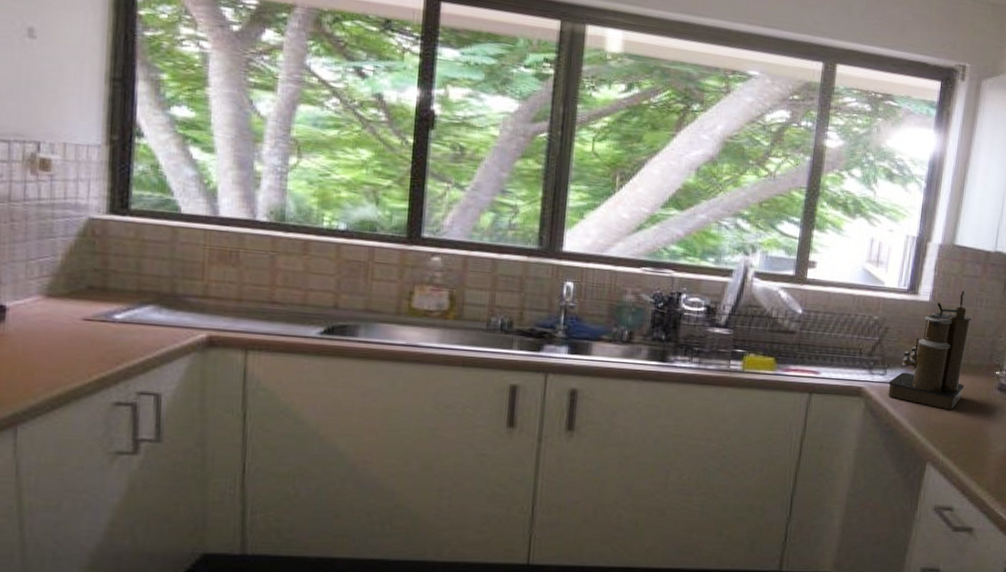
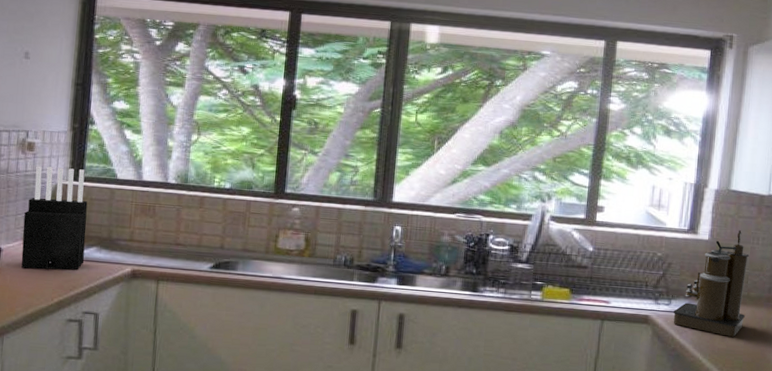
knife block: none [38,192,138,337] -> present [21,166,88,270]

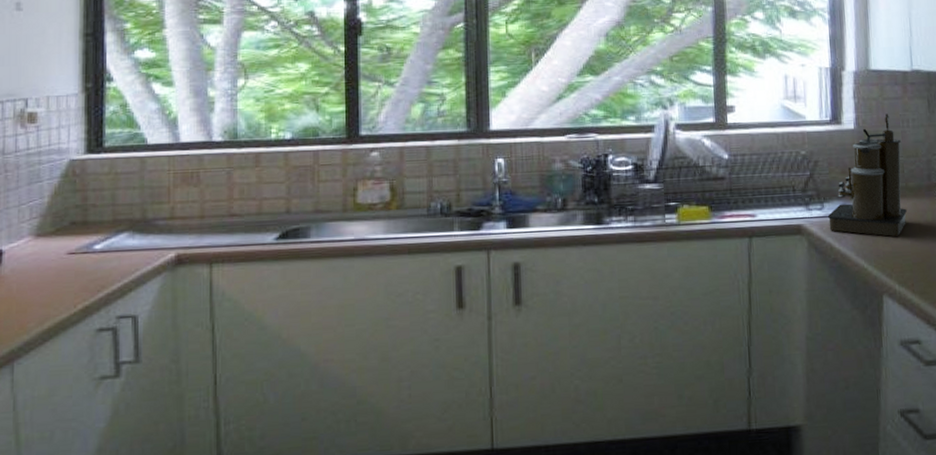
knife block: present [21,166,88,270] -> none [29,138,114,272]

